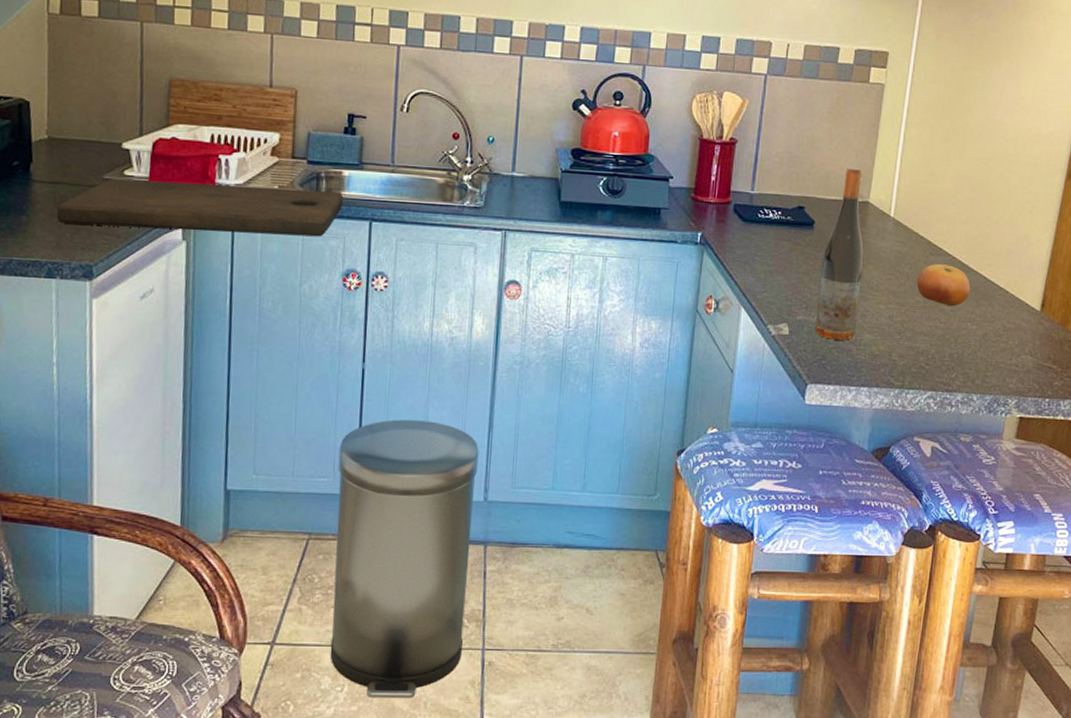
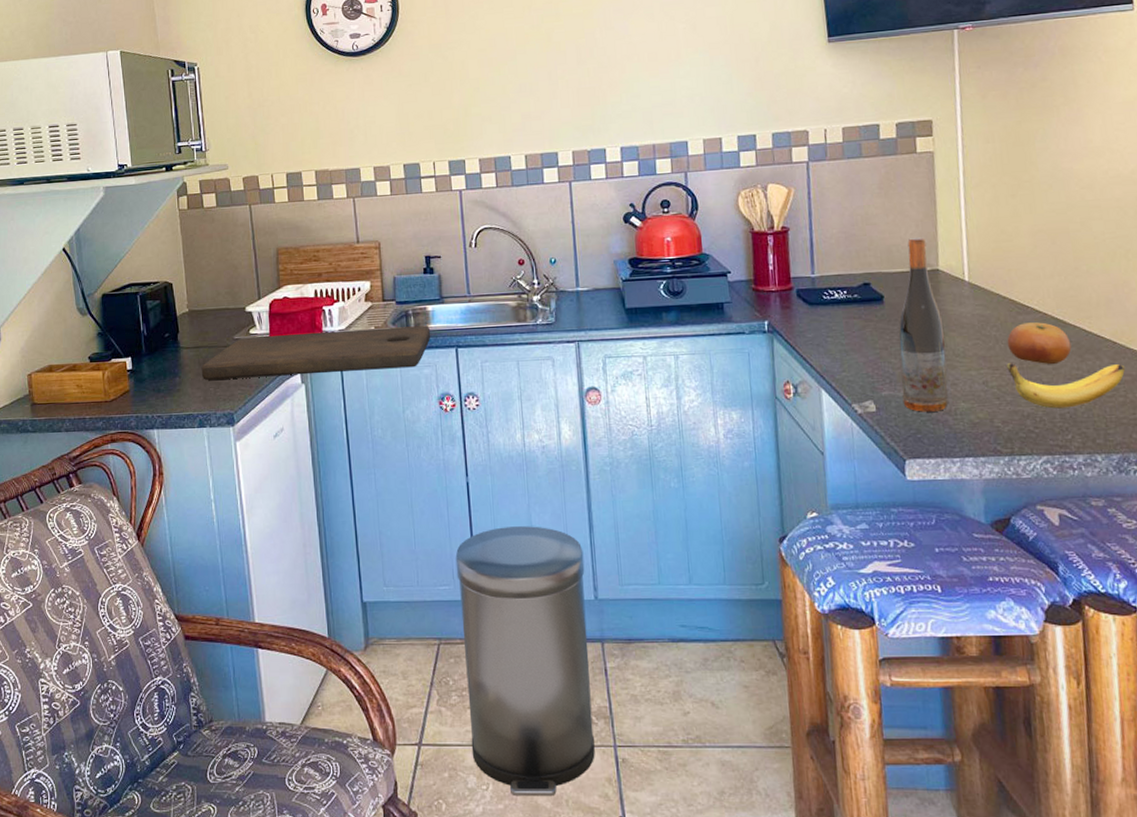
banana: none [912,301,1012,349] -> present [1007,363,1126,409]

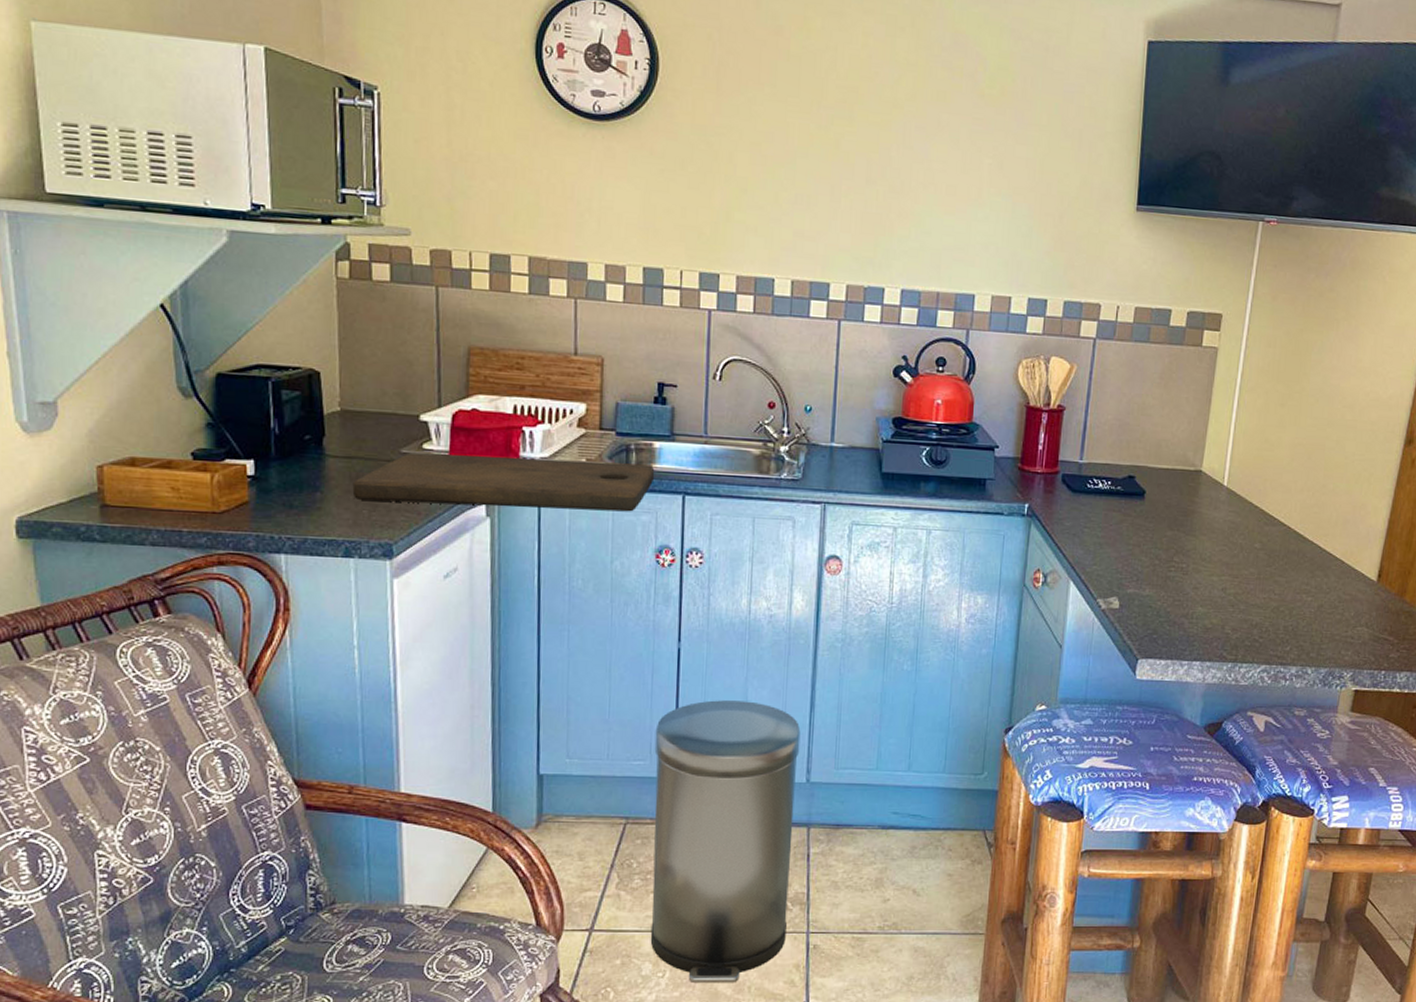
wine bottle: present [899,237,948,412] -> none [1145,434,1196,614]
fruit: present [1007,322,1072,364] -> none [1250,534,1306,577]
banana: present [1007,363,1126,409] -> none [1246,572,1348,621]

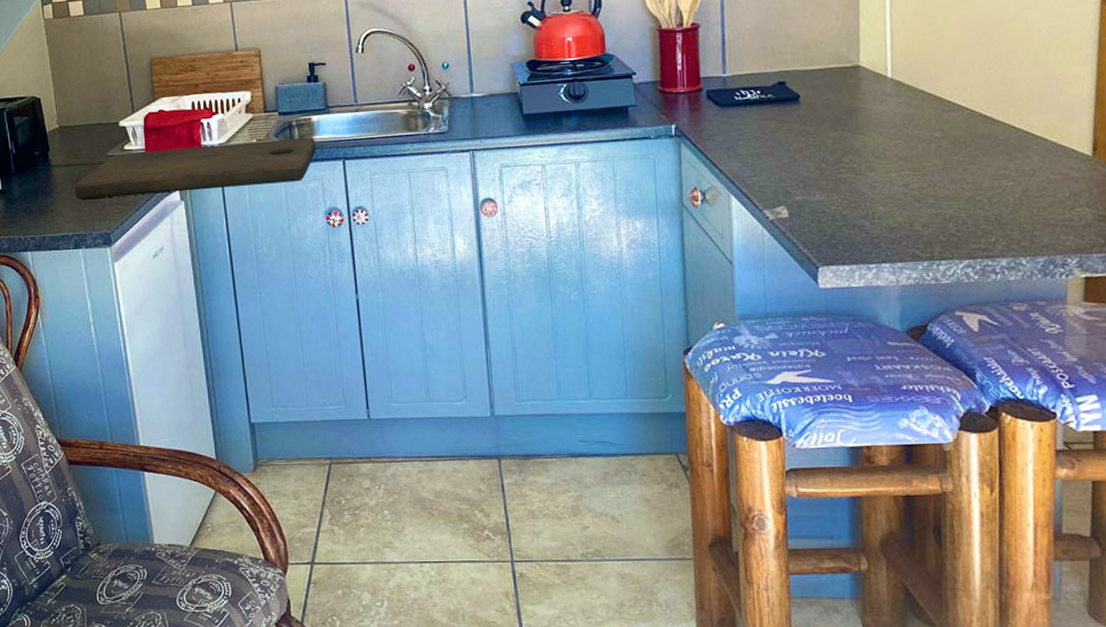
pedal bin: present [650,700,801,984] -> none [346,343,492,612]

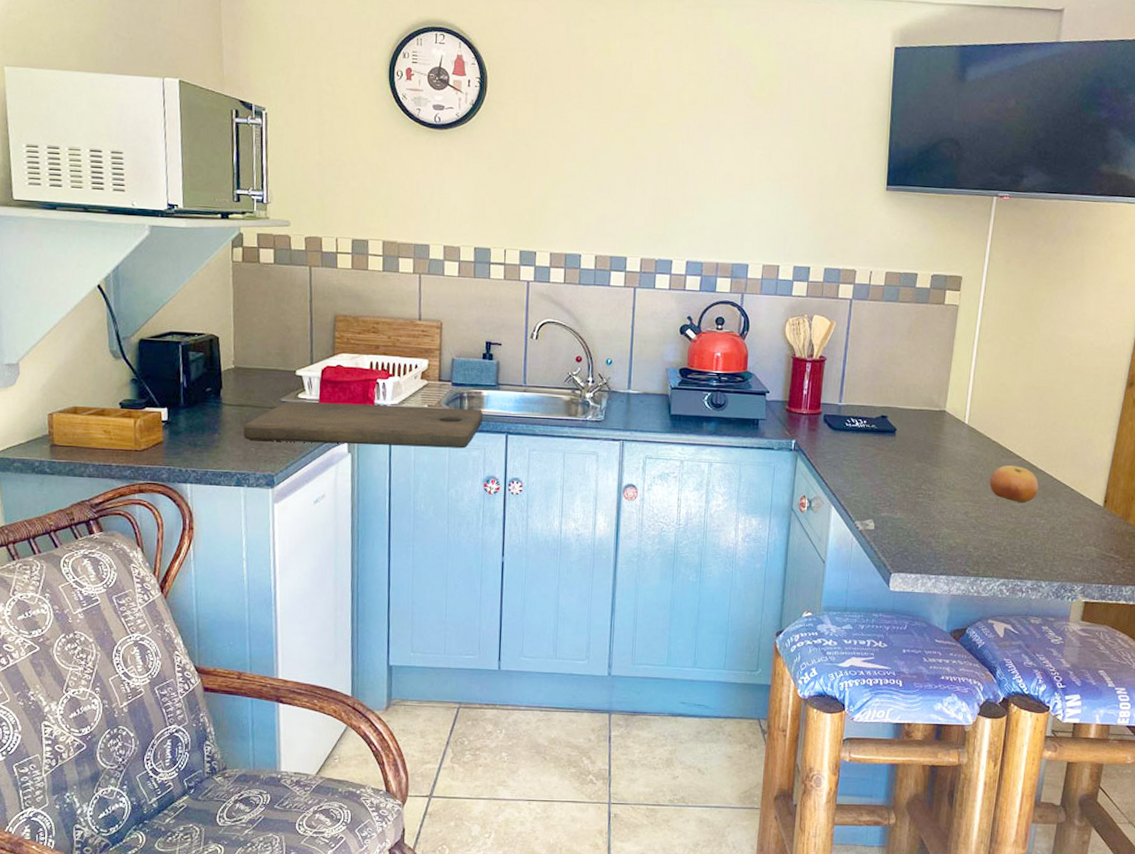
fruit: none [930,119,999,164] -> present [989,465,1039,503]

